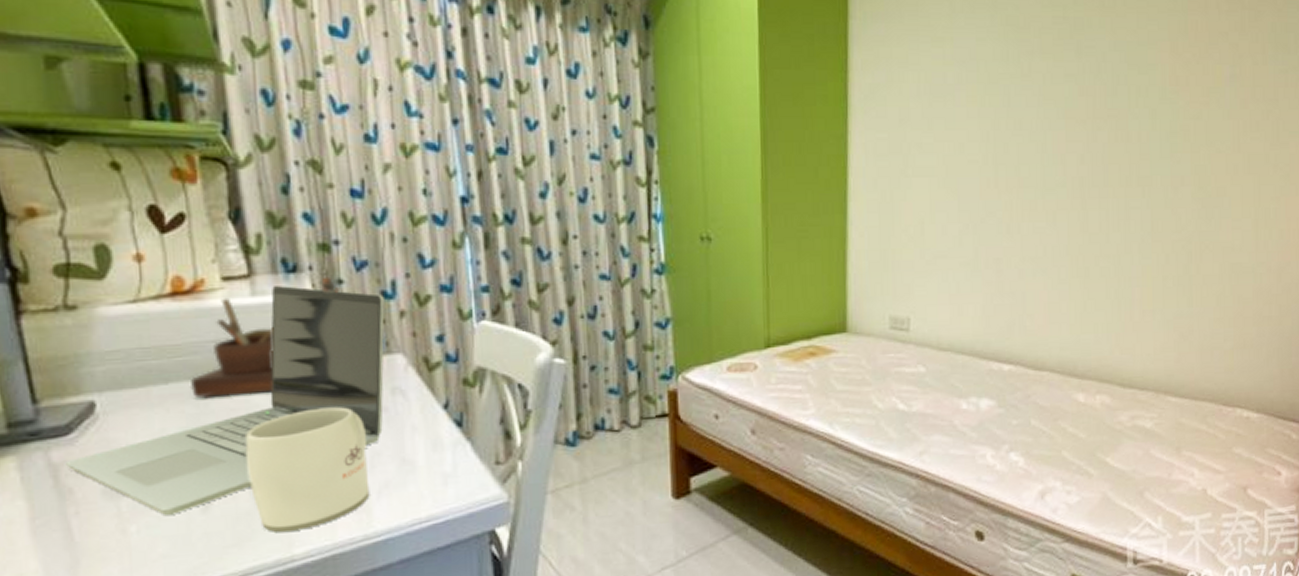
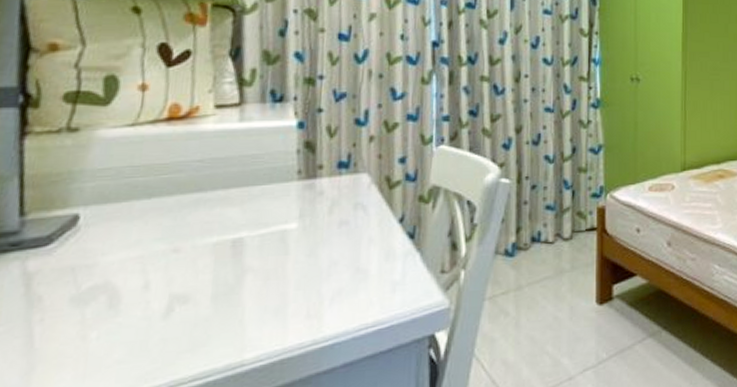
laptop: present [66,286,385,515] -> none [40,113,357,322]
desk organizer: present [189,276,384,399] -> none [170,106,353,212]
mug: present [244,407,370,532] -> none [211,220,326,338]

